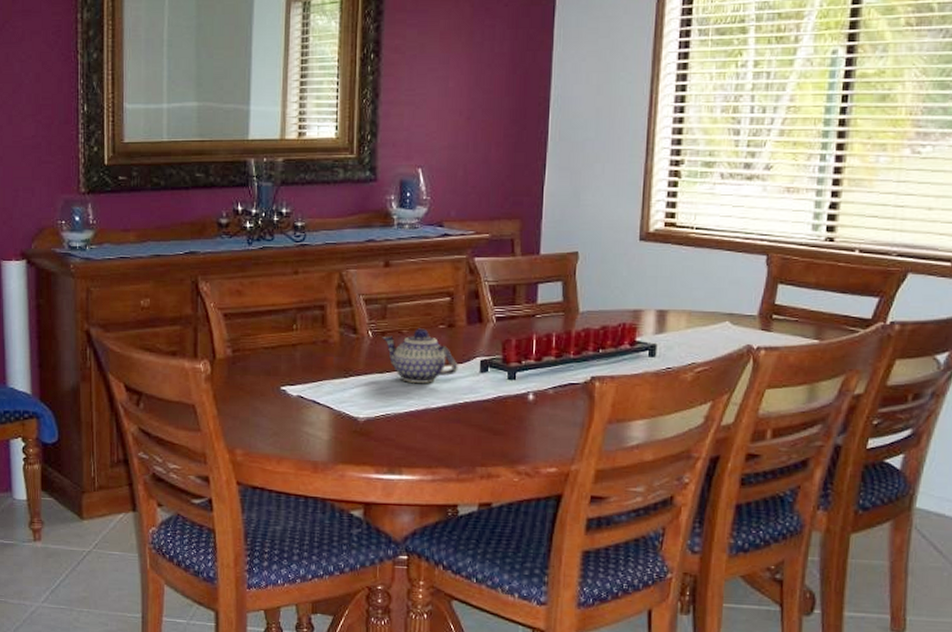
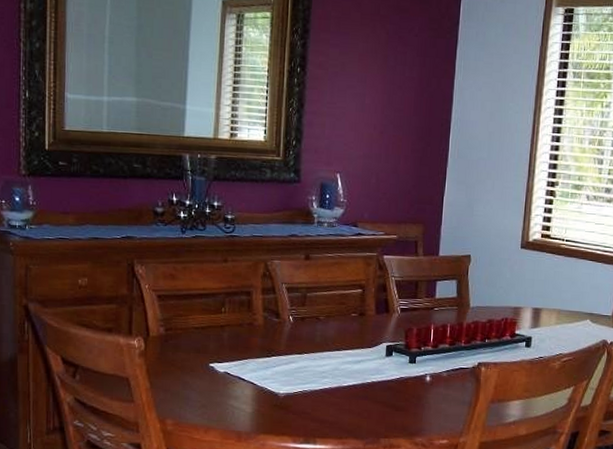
teapot: present [382,328,458,383] -> none [301,315,367,364]

